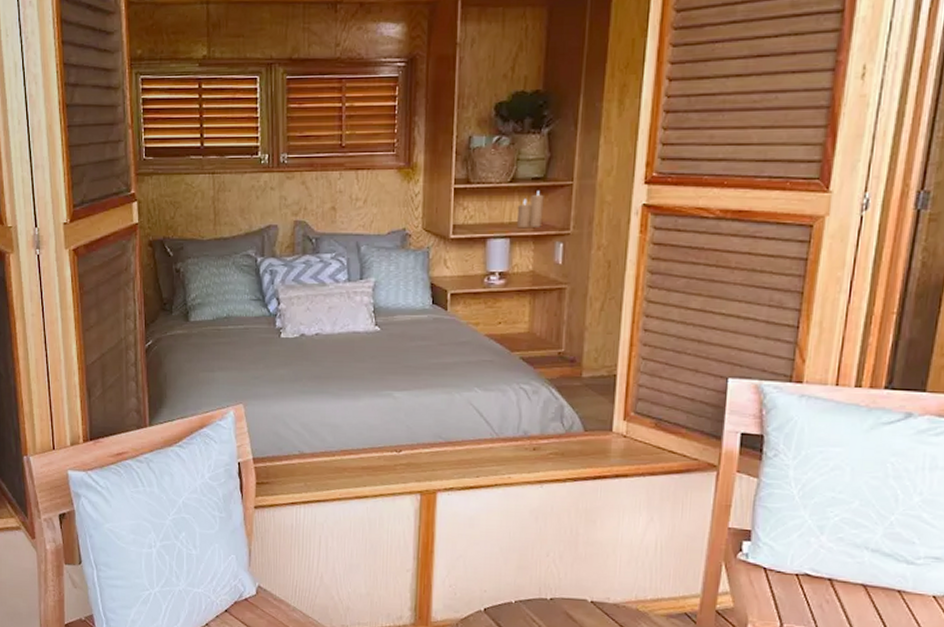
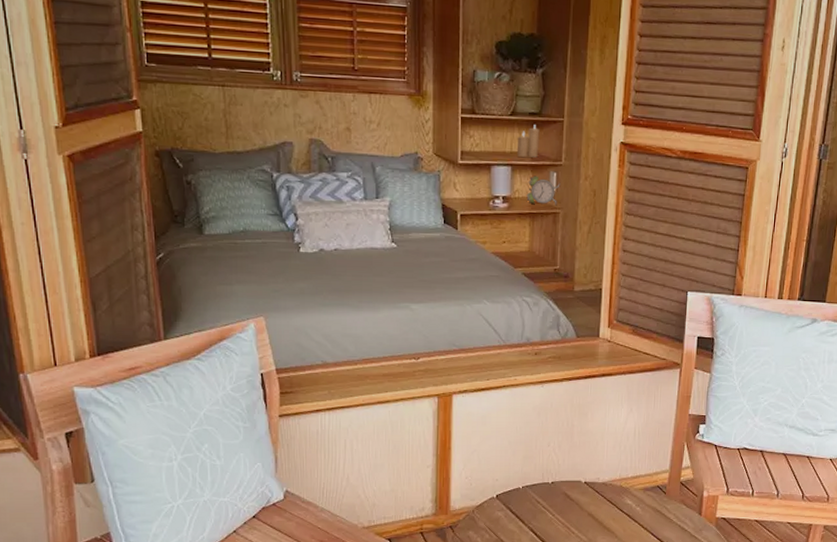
alarm clock: none [527,247,568,281] -> present [526,175,560,206]

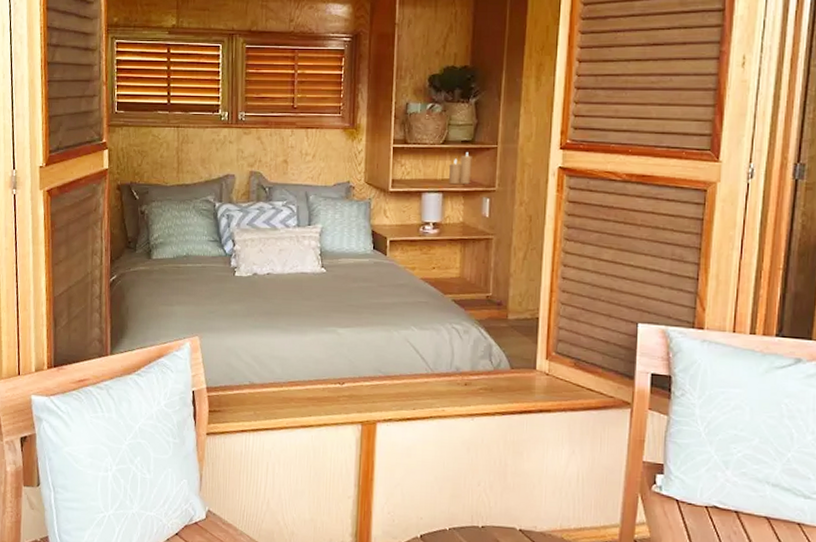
alarm clock: present [526,175,560,206] -> none [458,202,494,232]

